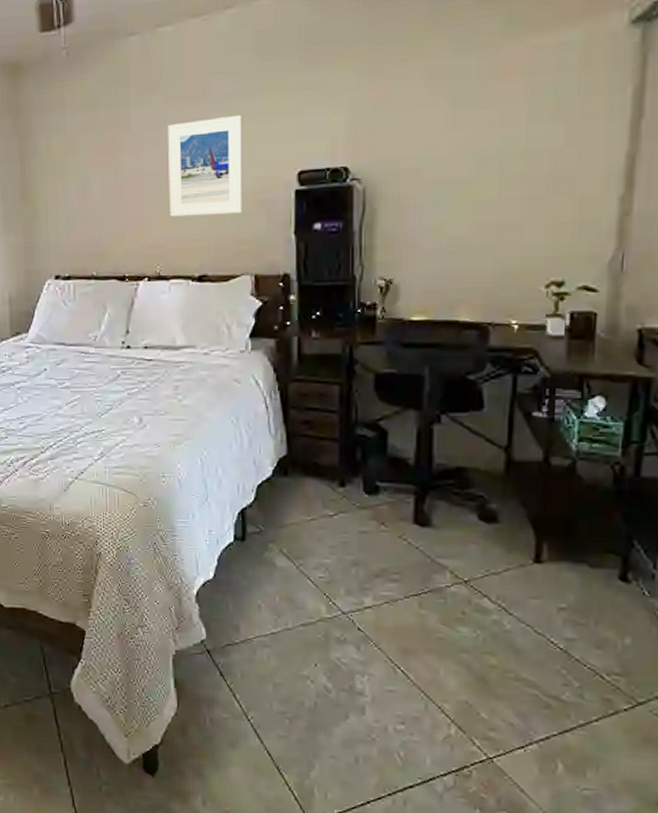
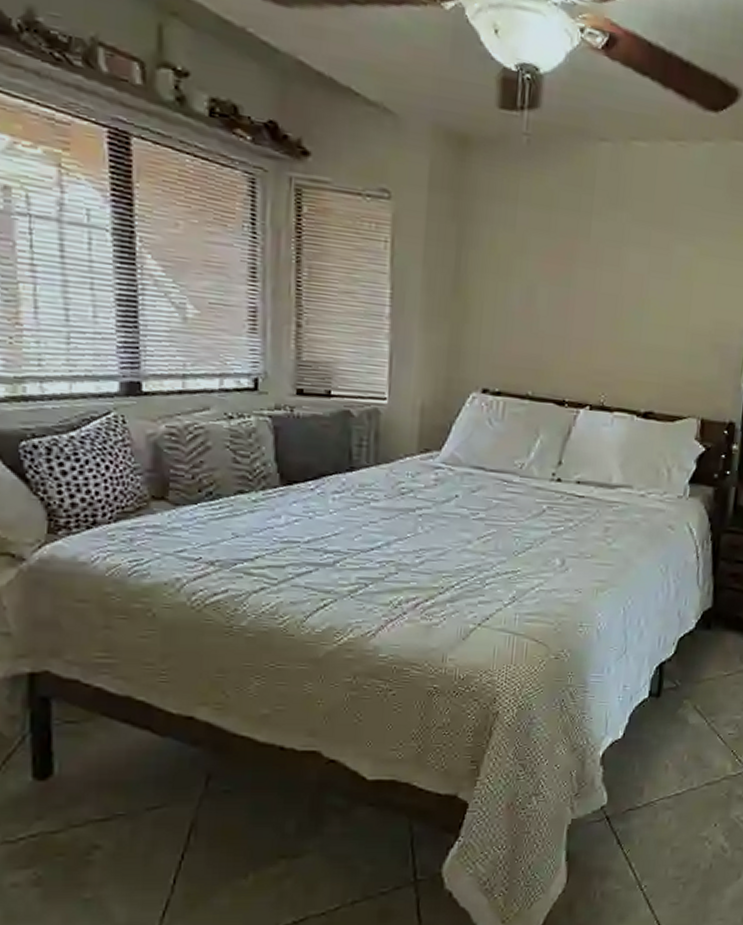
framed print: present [168,114,243,217] -> none [621,245,708,354]

